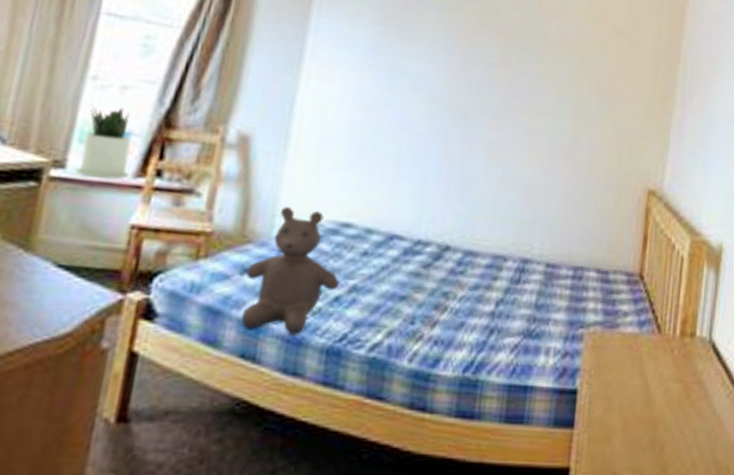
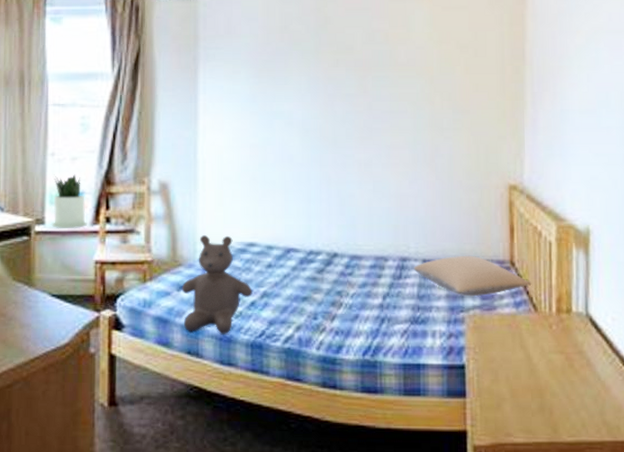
pillow: none [534,262,658,311] -> present [413,255,531,296]

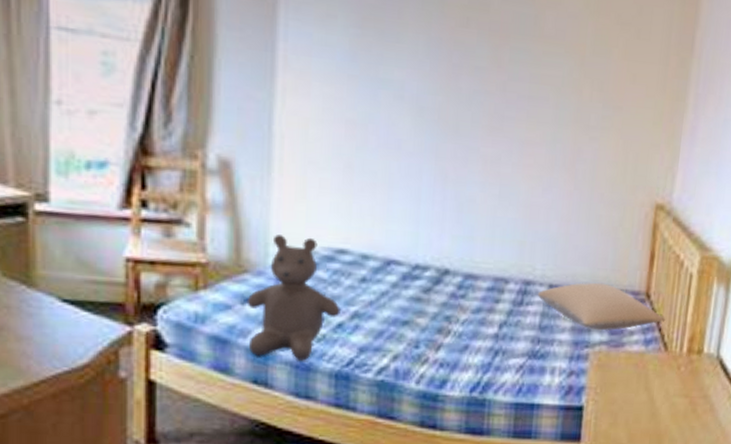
planter: present [51,174,88,228] -> none [58,132,115,212]

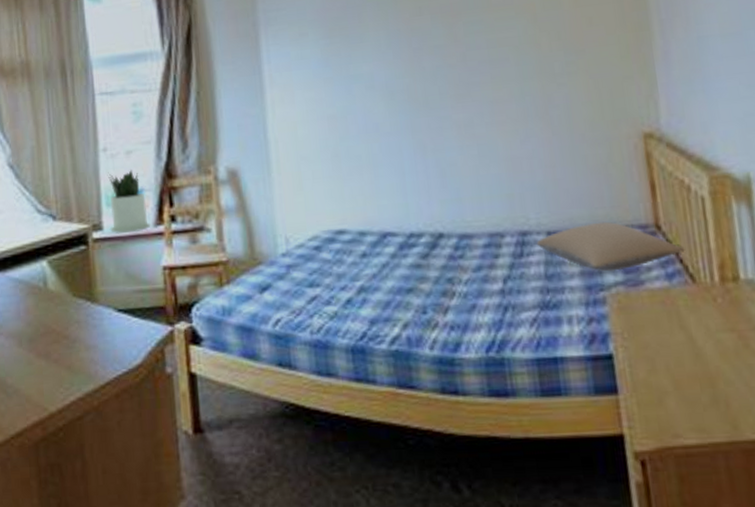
planter: none [58,132,115,212] -> present [107,170,151,233]
teddy bear: present [246,234,340,361] -> none [264,224,348,341]

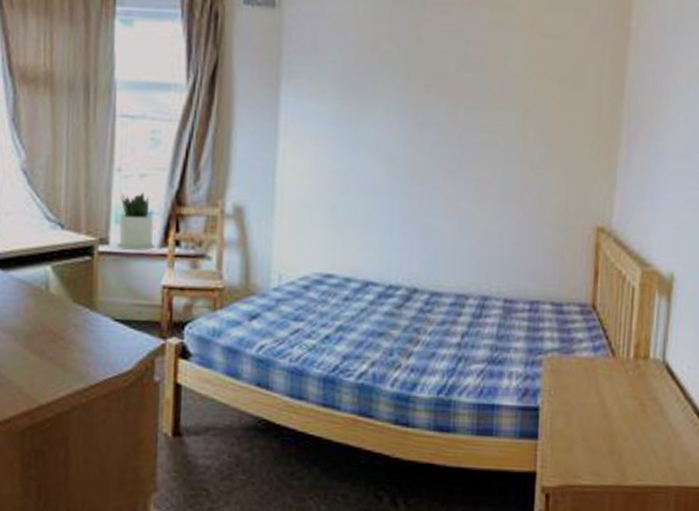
pillow: present [536,221,684,271] -> none [494,297,611,339]

